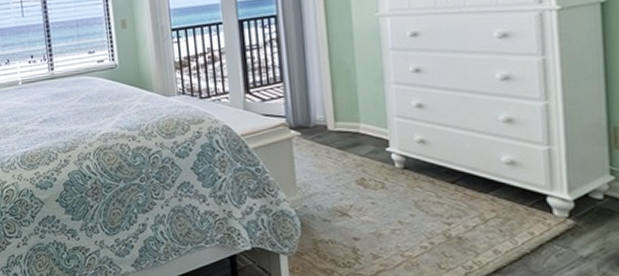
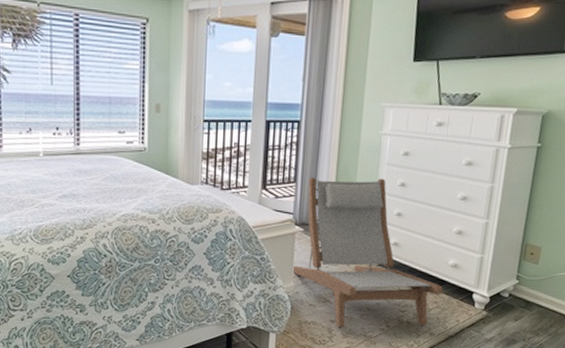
lounge chair: none [296,65,501,247] -> present [293,177,443,328]

